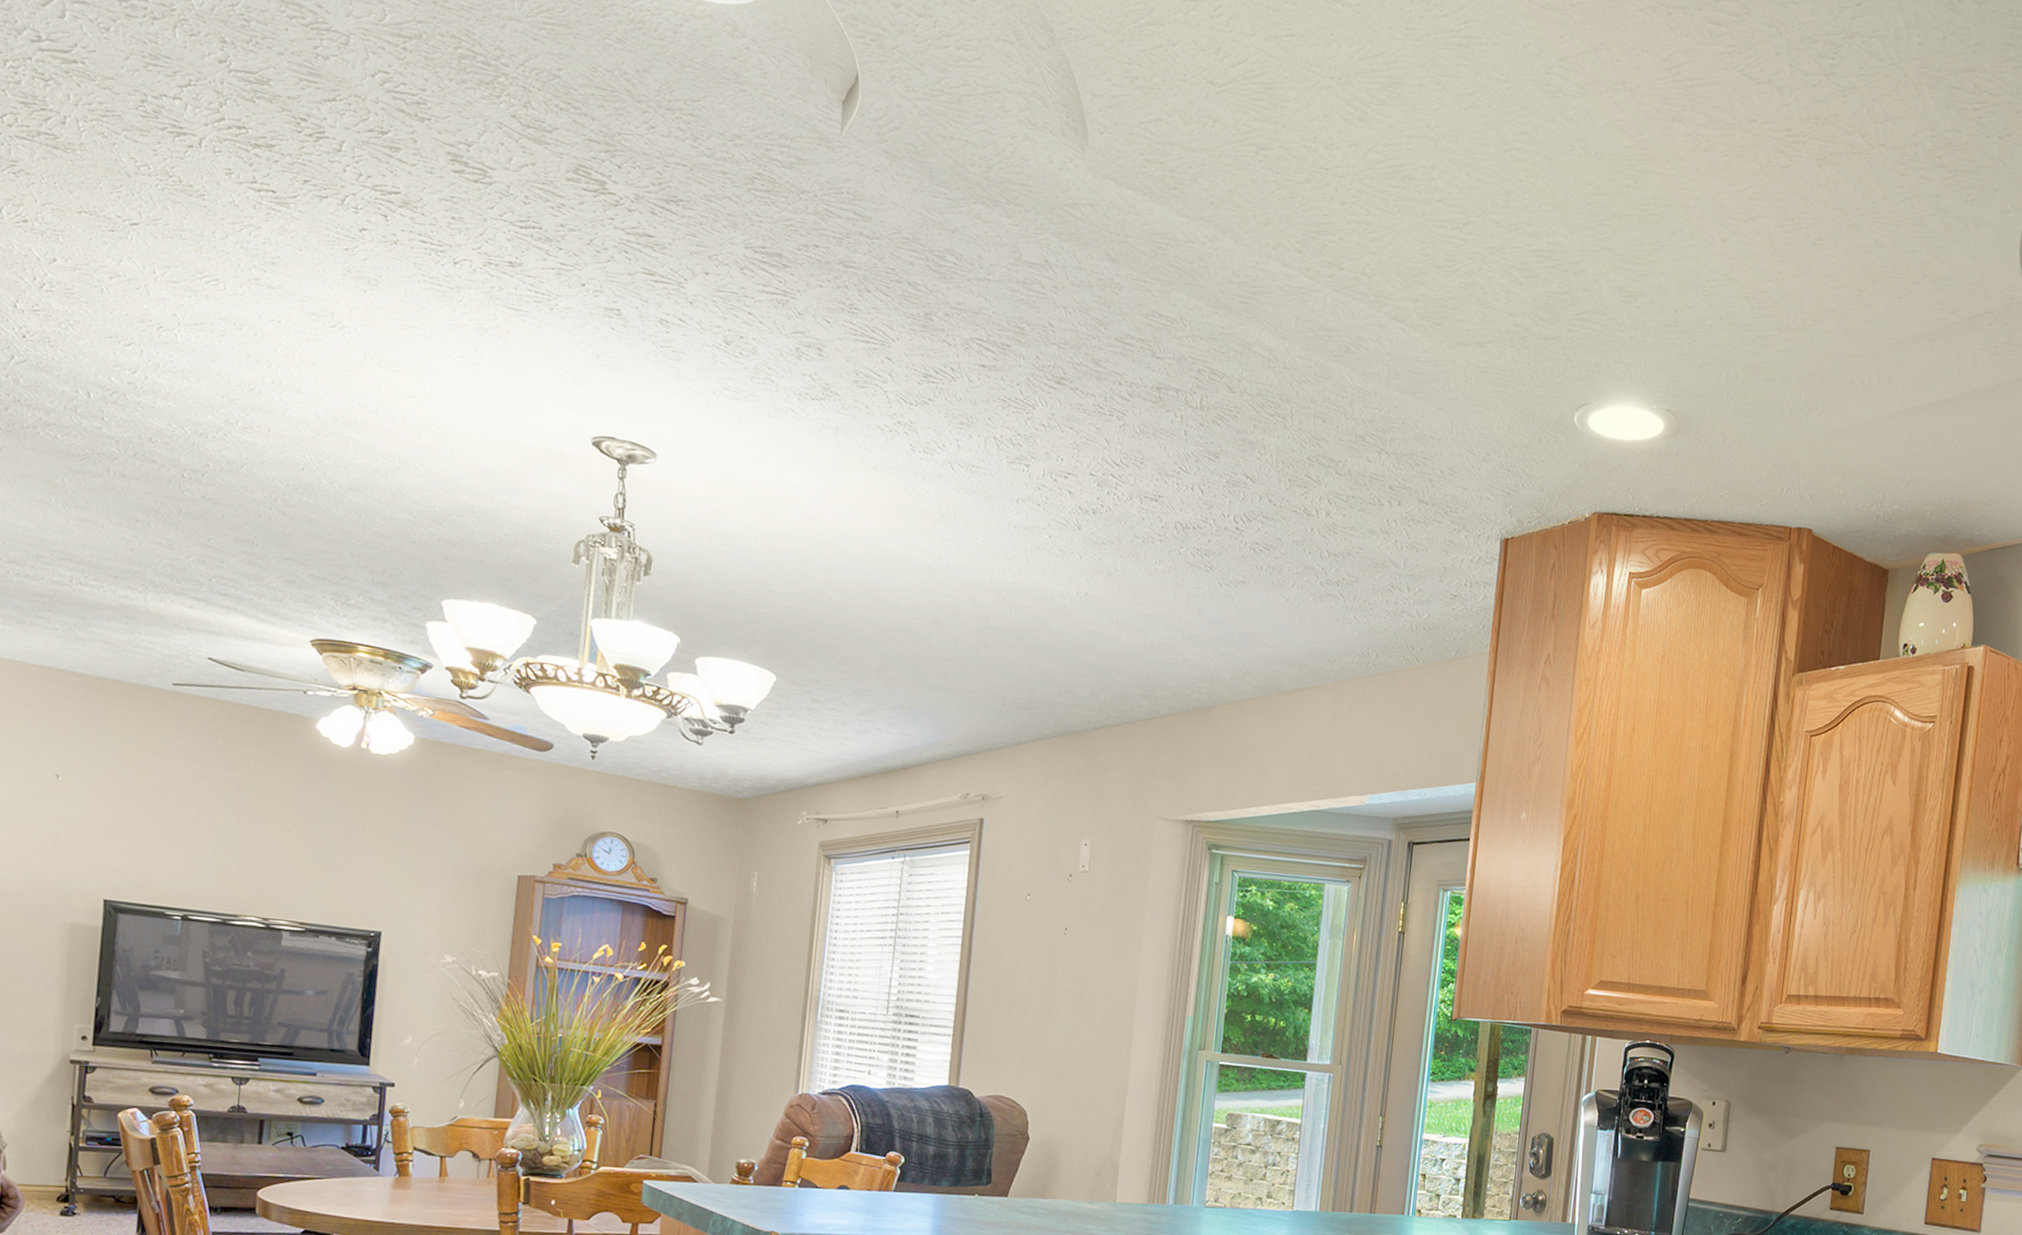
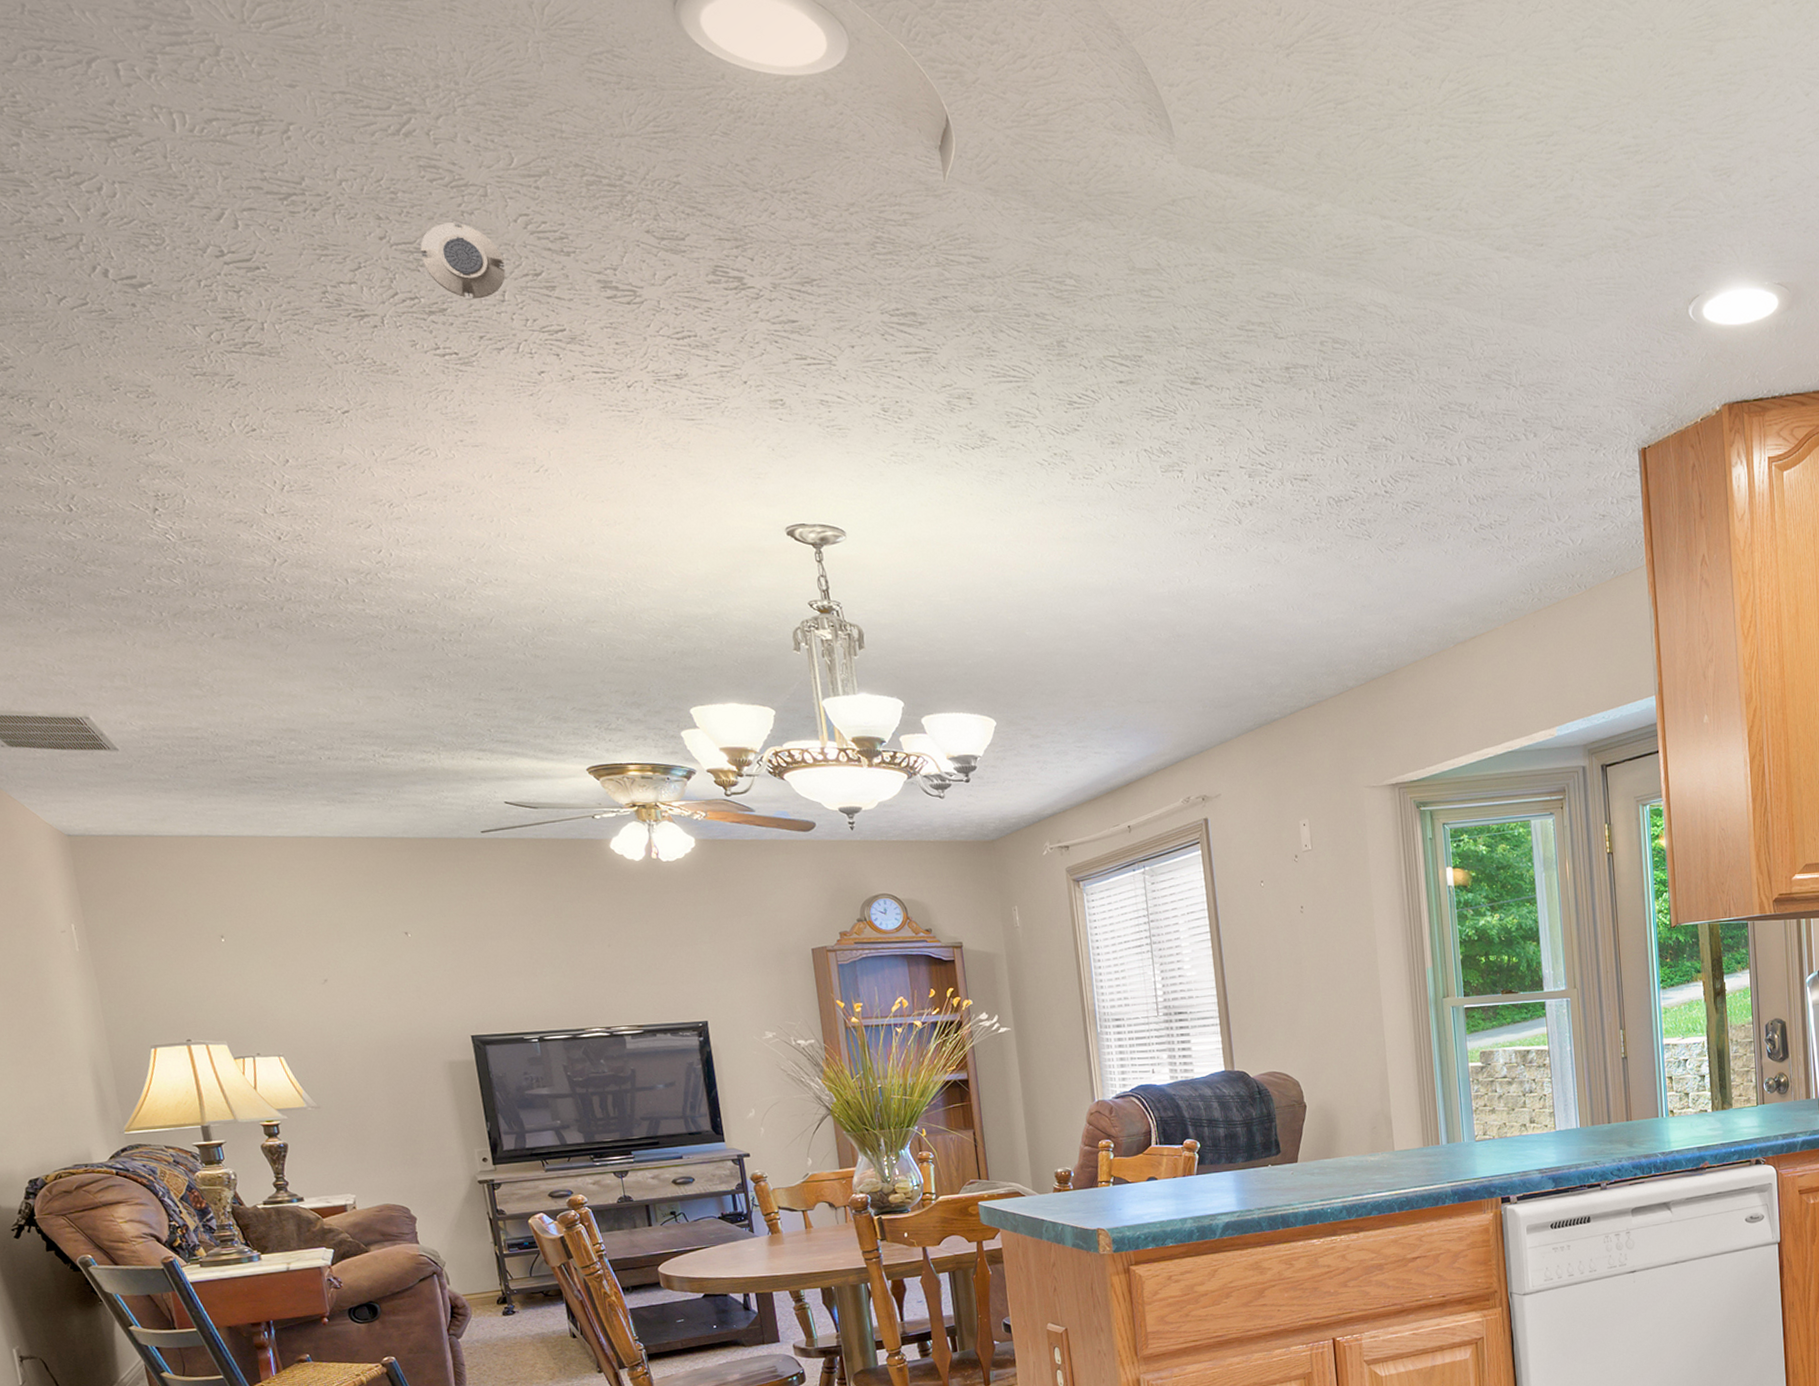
smoke detector: none [260,61,351,144] -> present [420,222,506,299]

